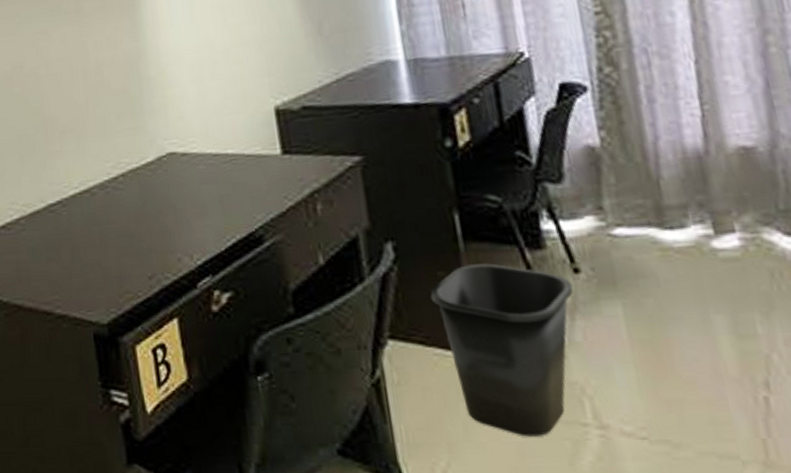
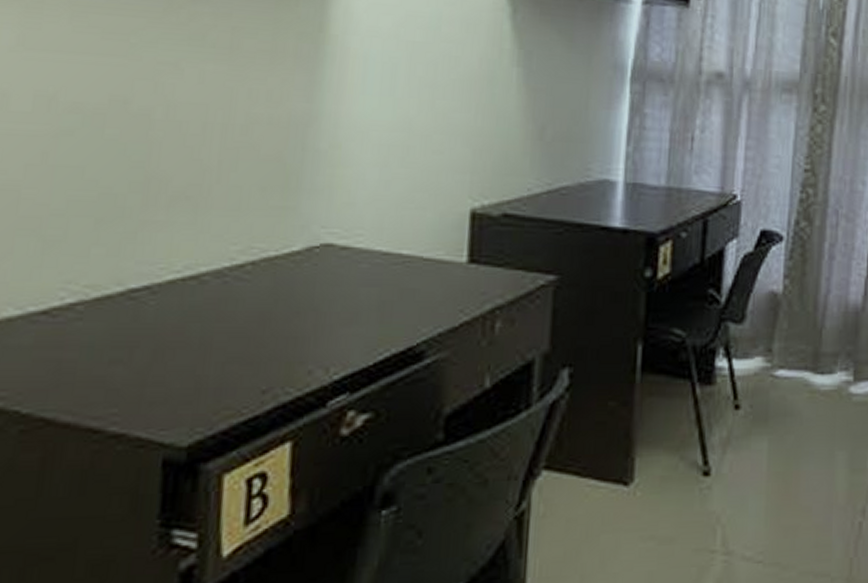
waste bin: present [430,263,574,437] -> none [596,396,731,565]

